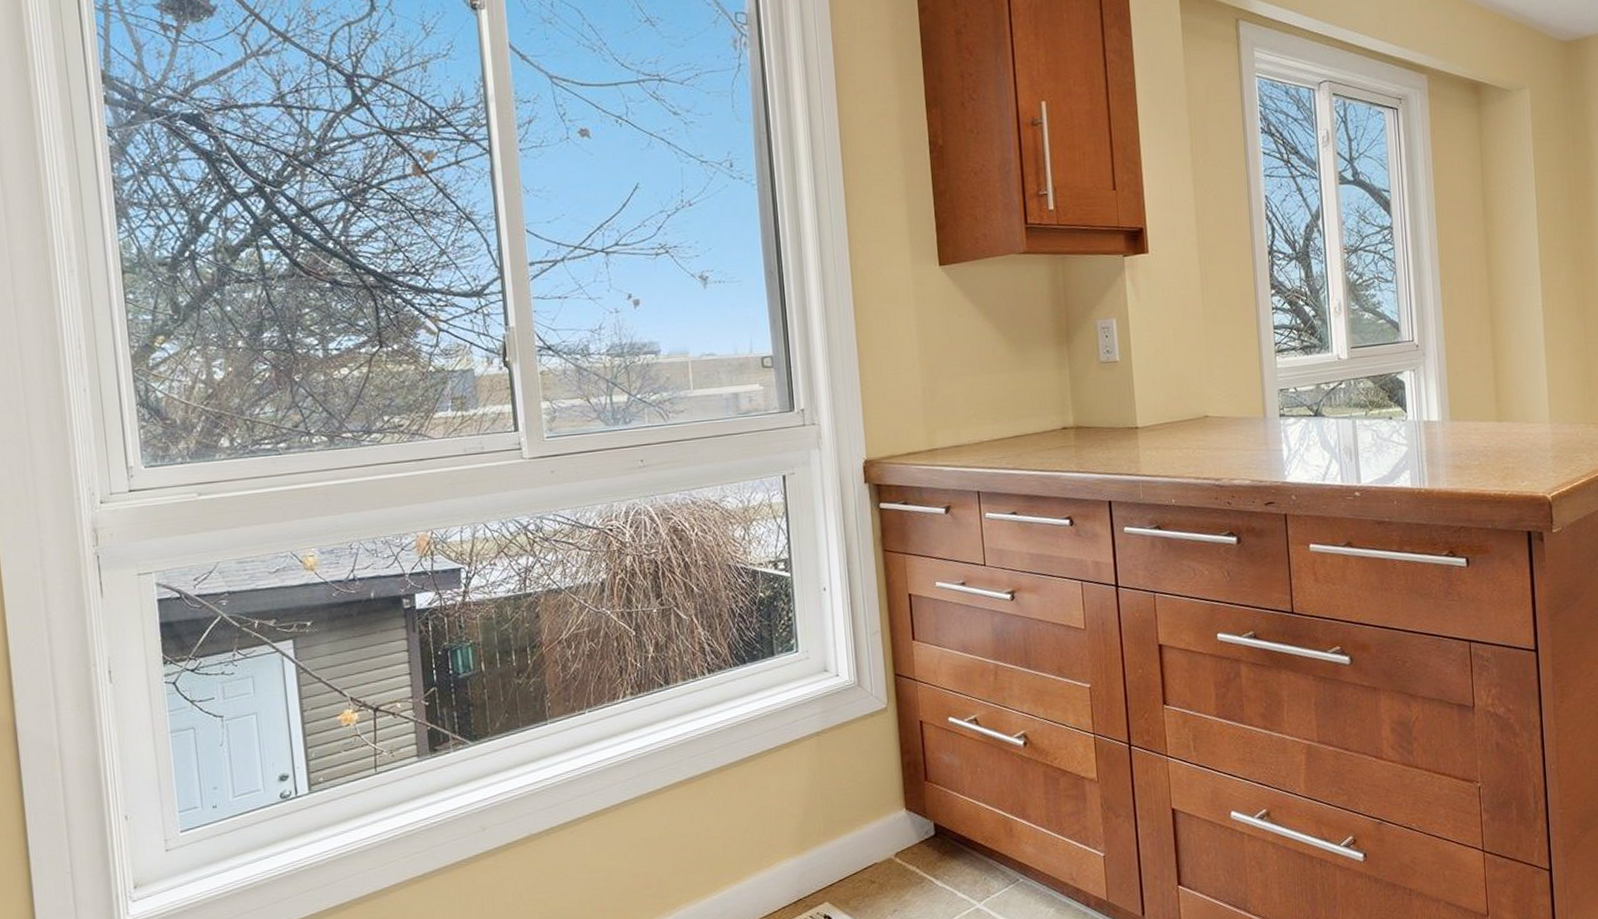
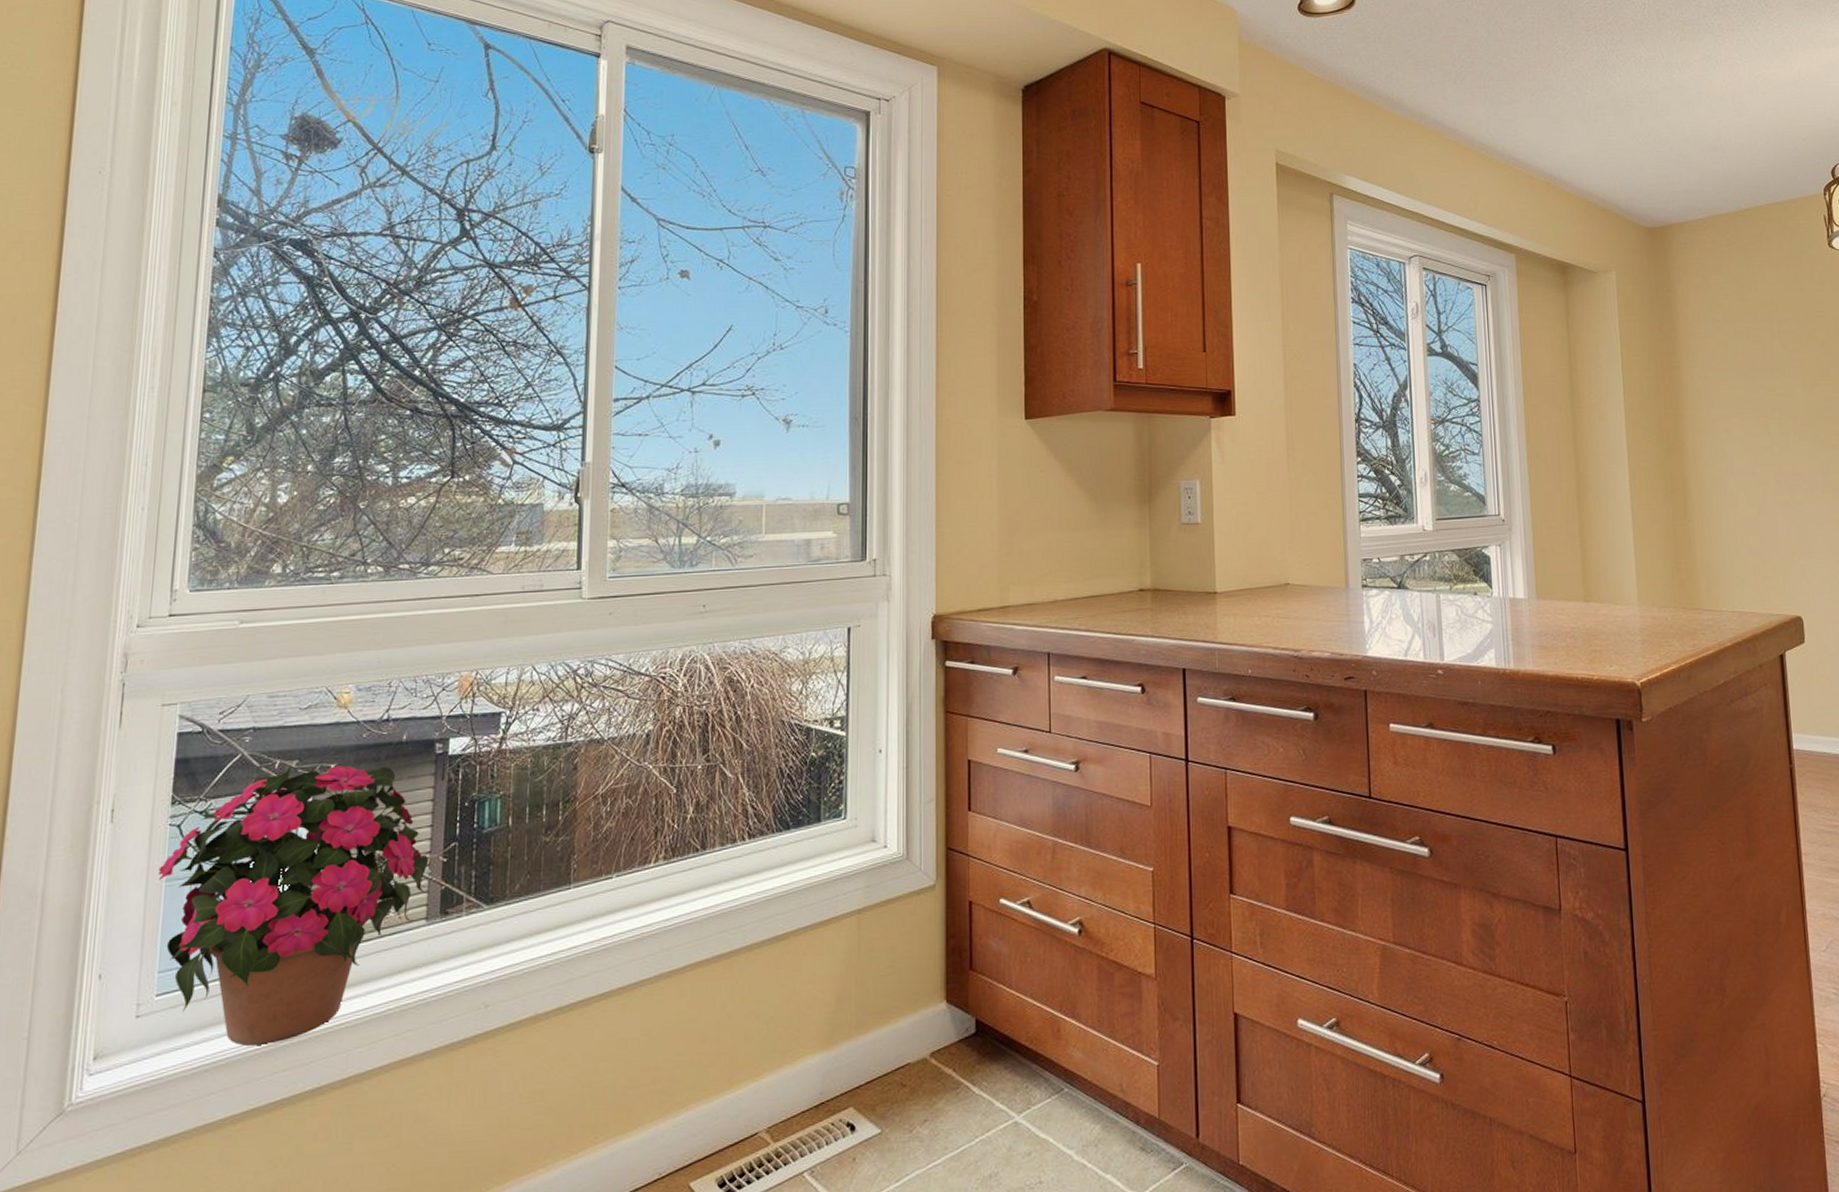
potted flower: none [162,622,416,871] -> present [158,763,429,1046]

